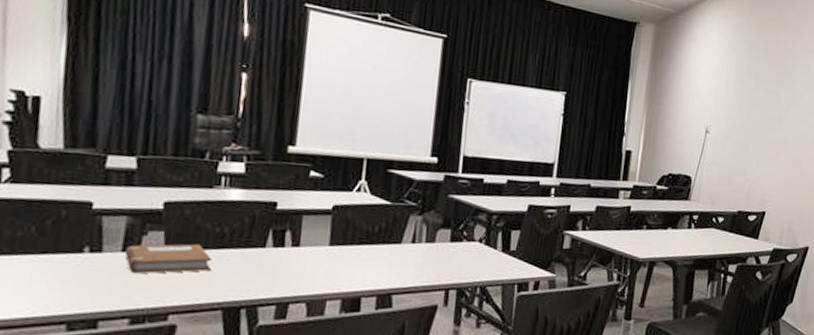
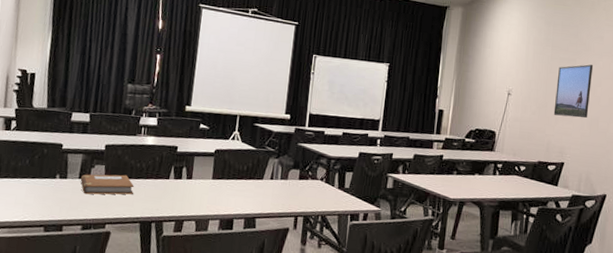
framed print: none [755,97,799,160] -> present [553,64,594,118]

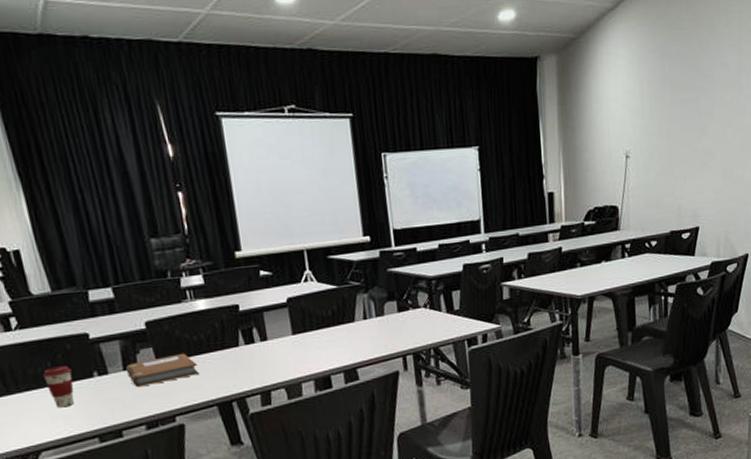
coffee cup: none [20,164,42,198] -> present [42,365,74,408]
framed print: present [553,64,594,118] -> none [680,101,721,172]

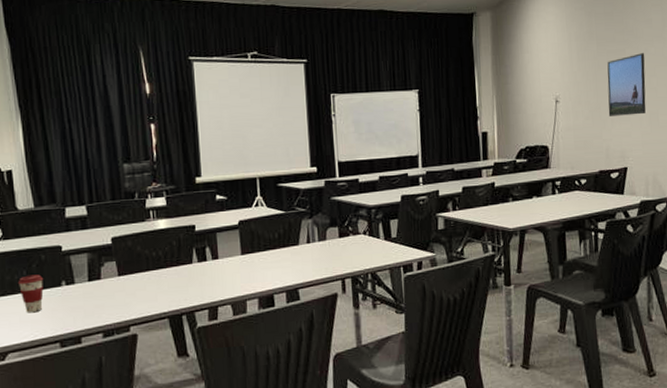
notebook: present [125,353,199,388] -> none [90,267,154,298]
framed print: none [680,101,721,172] -> present [607,53,646,116]

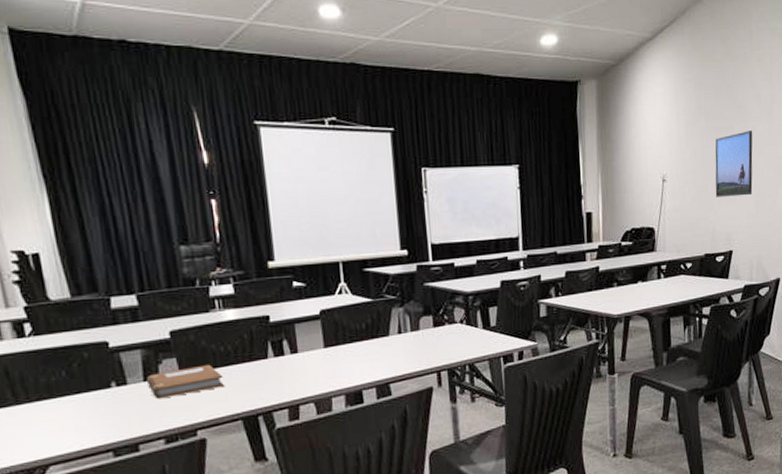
coffee cup: present [17,274,44,313] -> none [55,375,89,420]
notebook: none [90,267,154,298] -> present [146,364,224,400]

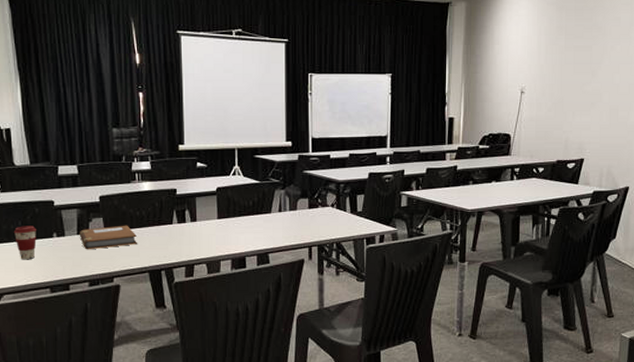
coffee cup: none [55,375,89,420] -> present [13,225,37,260]
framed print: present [715,131,753,197] -> none [570,50,611,109]

